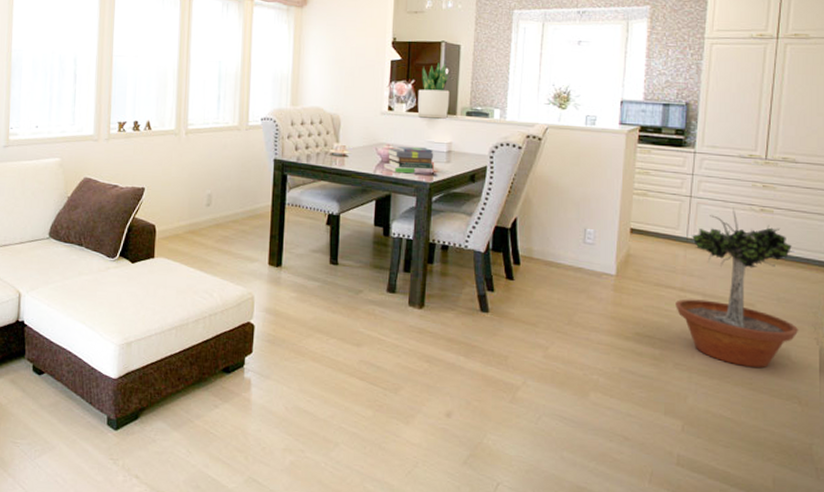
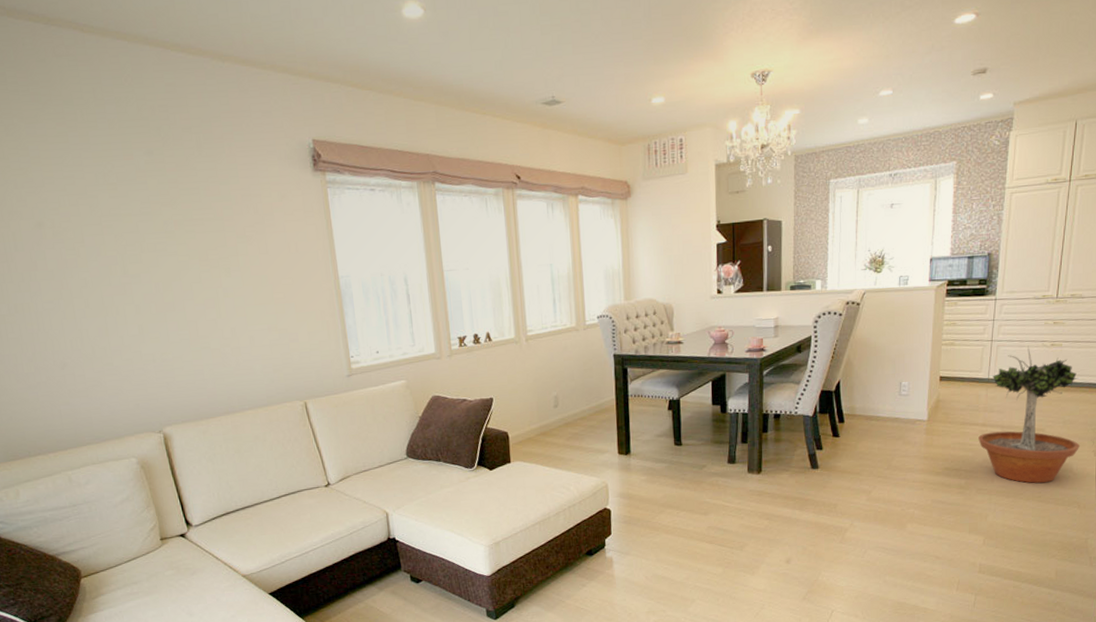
books: present [384,147,434,174] -> none [717,326,763,353]
planter: present [417,62,450,119] -> none [744,241,774,297]

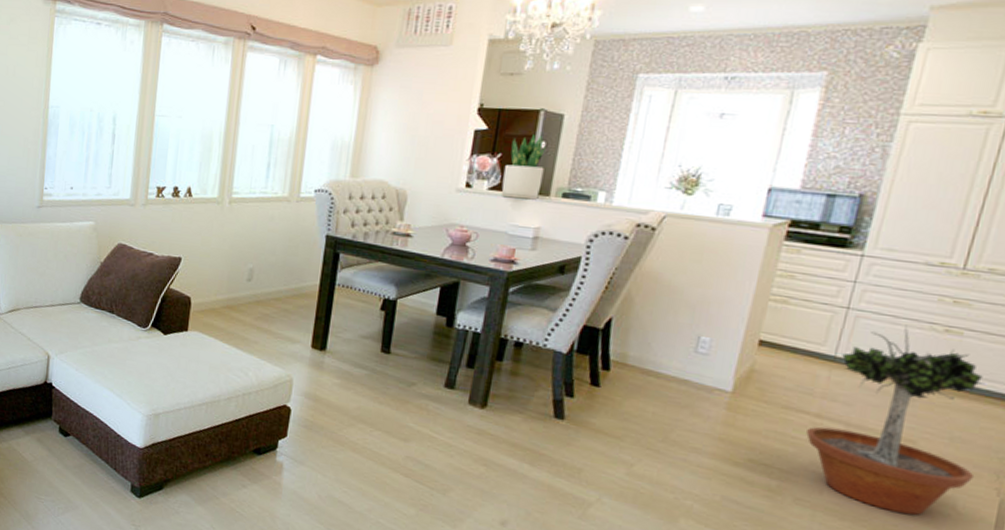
planter: none [744,241,774,297] -> present [501,134,547,200]

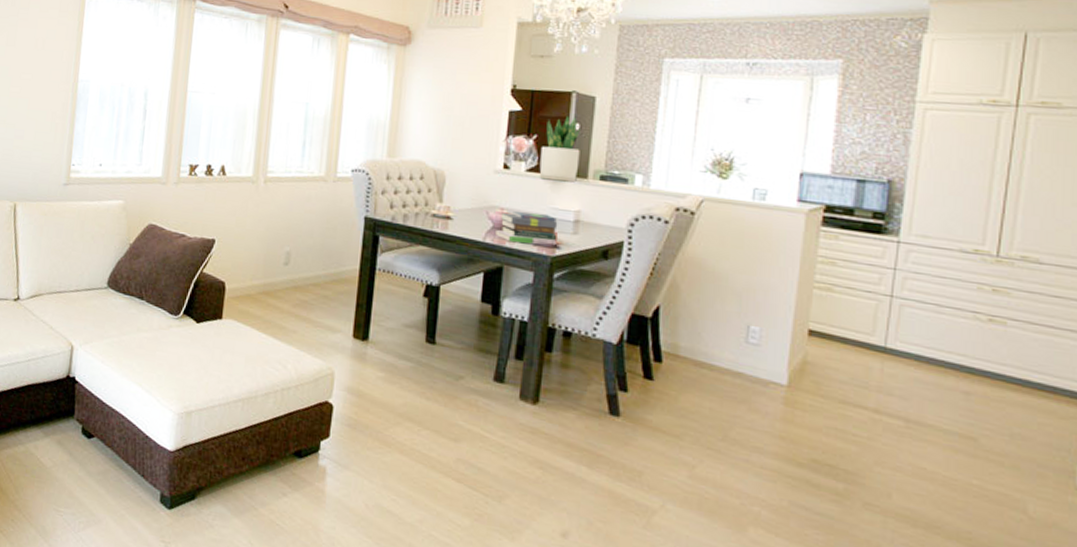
books: none [454,229,517,262] -> present [495,211,558,246]
potted tree: present [806,324,985,516] -> none [867,313,1041,521]

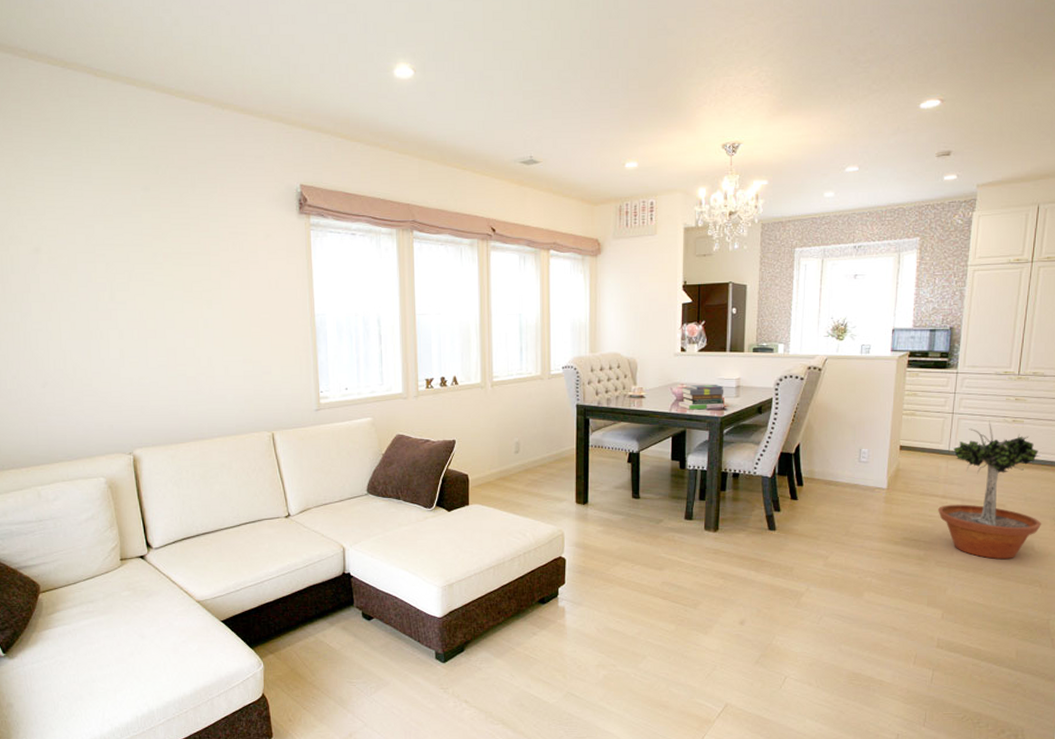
planter: present [539,116,582,183] -> none [708,303,737,357]
potted tree: none [867,313,1041,521] -> present [938,420,1042,560]

